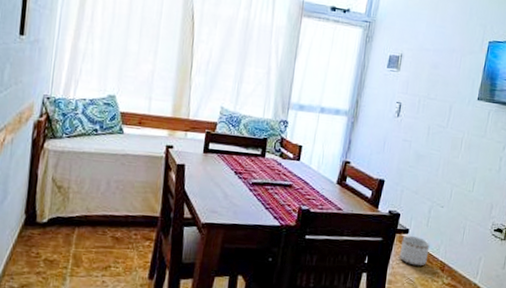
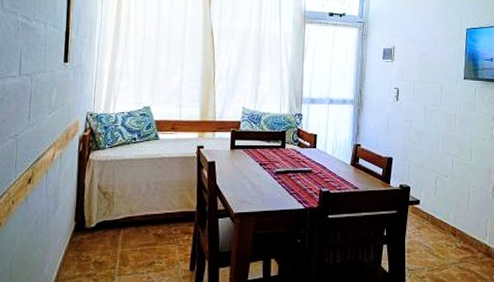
planter: present [399,235,430,266] -> none [414,205,440,233]

